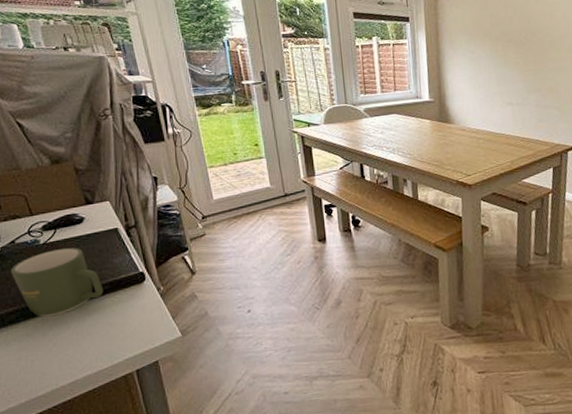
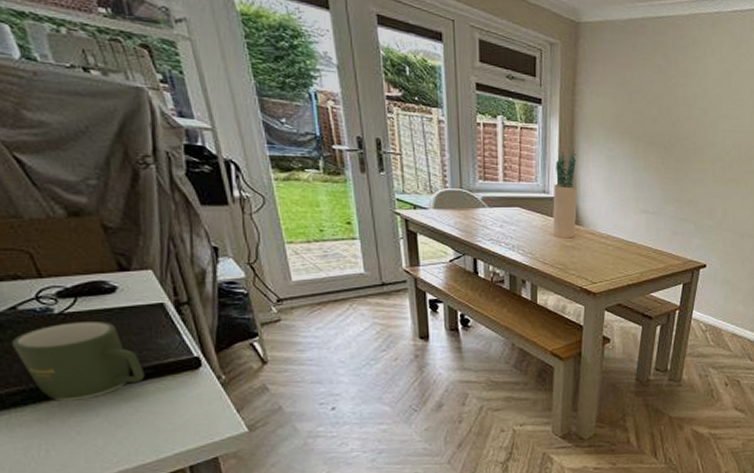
vase: none [425,55,448,138] -> present [552,148,578,239]

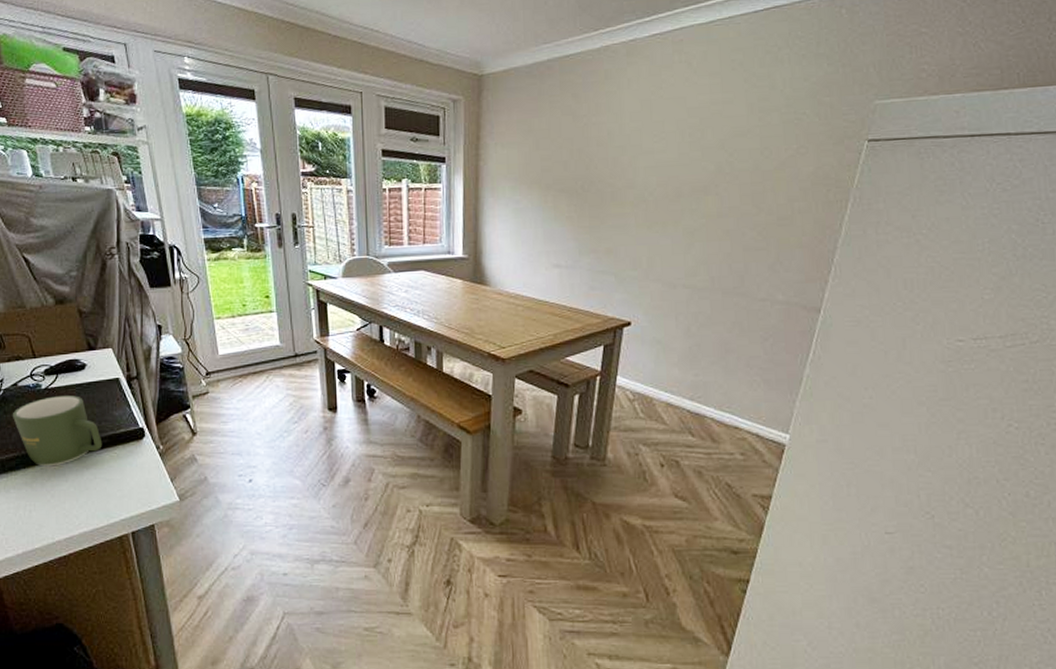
vase: present [552,148,578,239] -> none [457,204,484,301]

